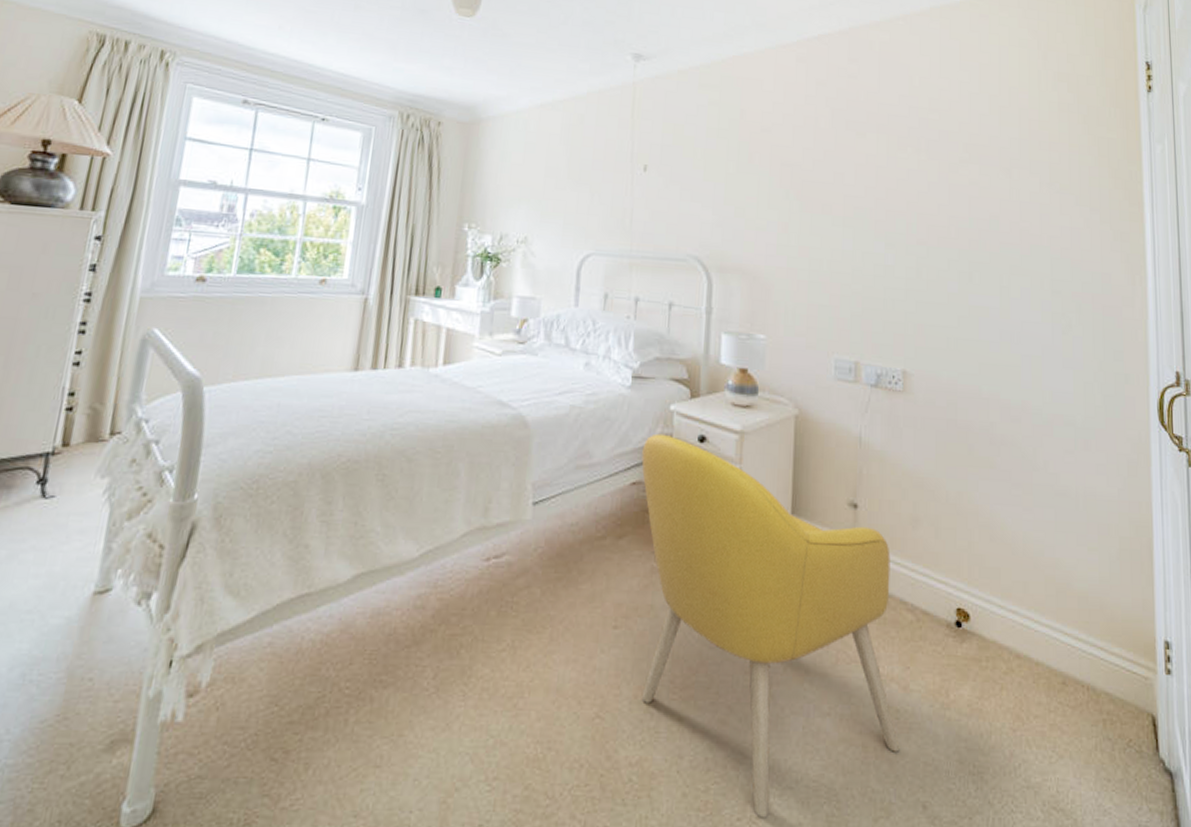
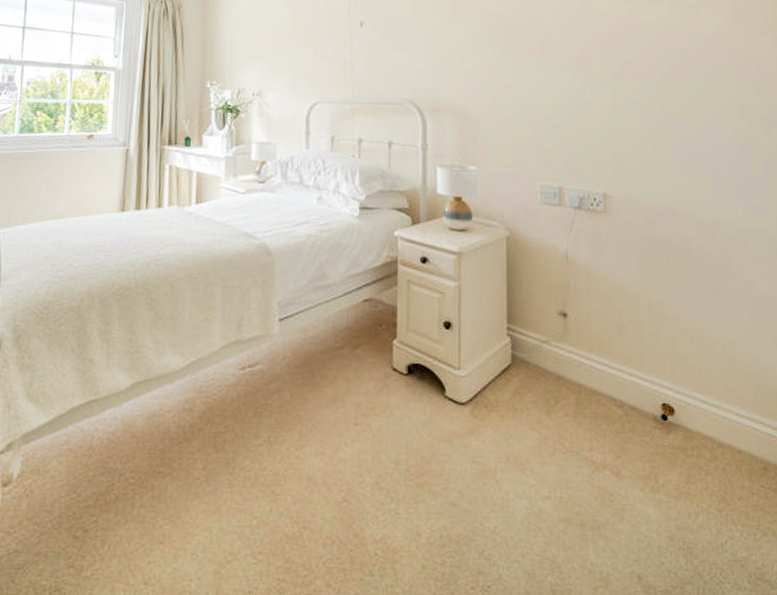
armchair: present [641,433,900,819] -> none [371,256,615,587]

